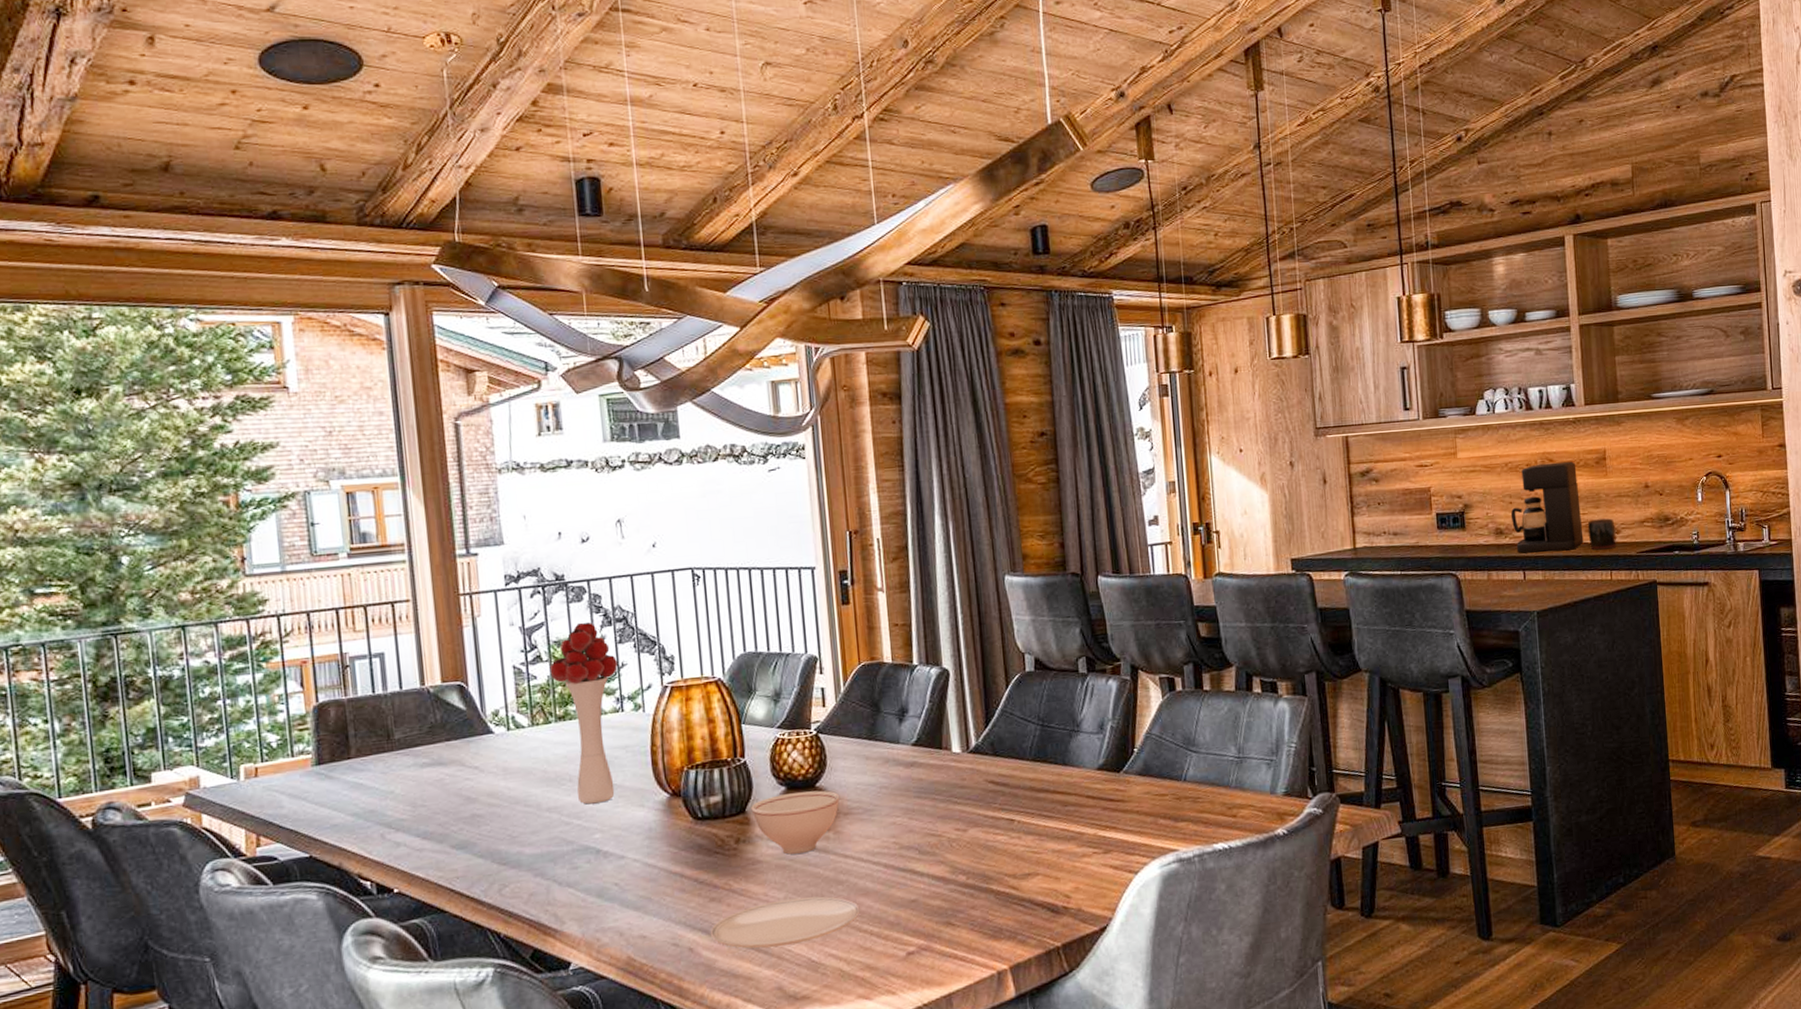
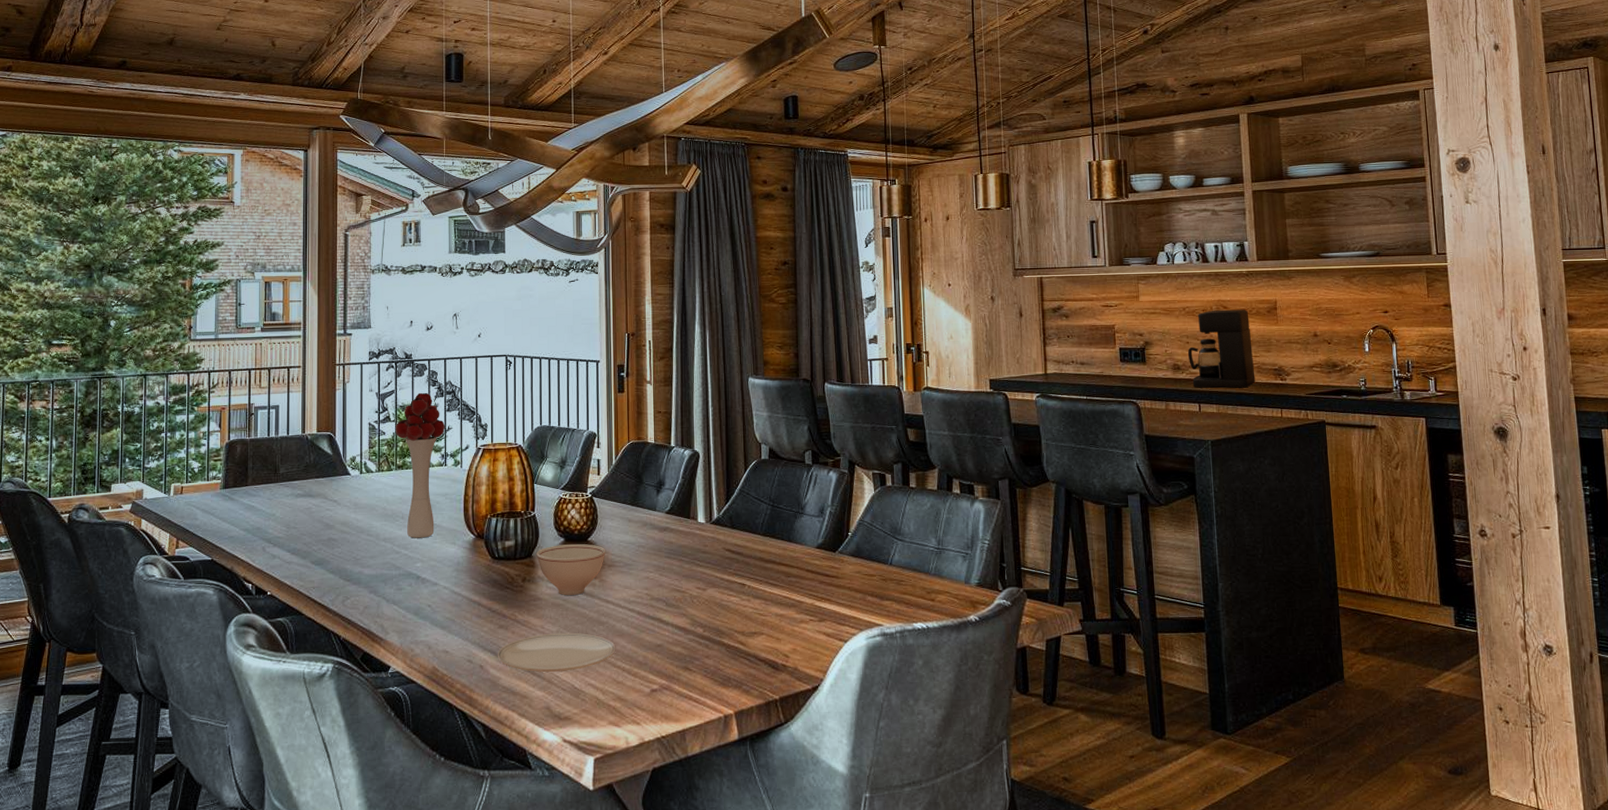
mug: present [1587,518,1616,549] -> none [1259,362,1287,389]

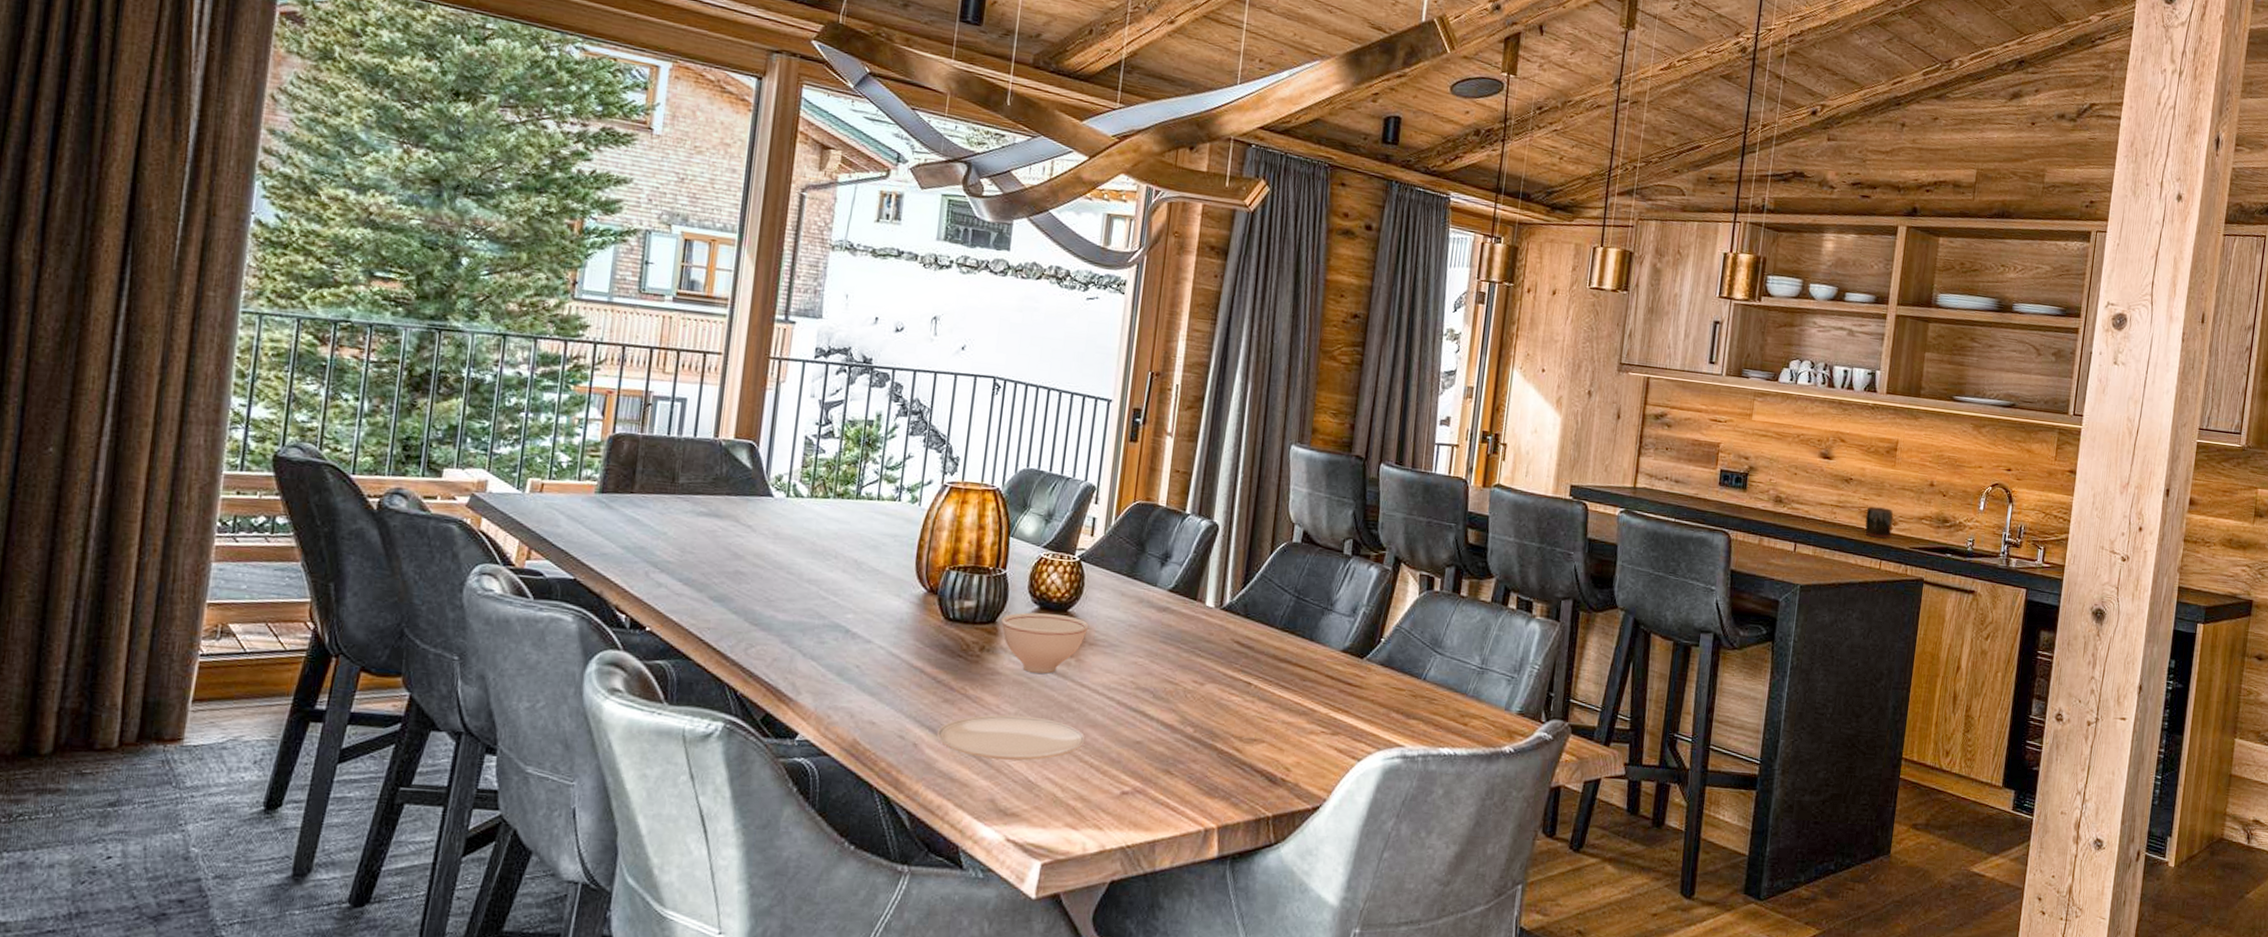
flower bouquet: present [395,392,446,538] -> none [838,407,906,585]
coffee maker: present [1188,309,1256,388] -> none [1792,441,1867,532]
mug: none [1259,362,1287,389] -> present [1865,506,1894,538]

